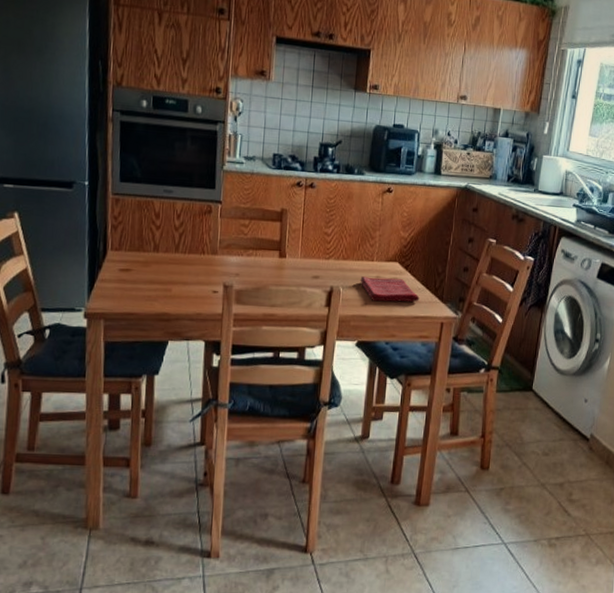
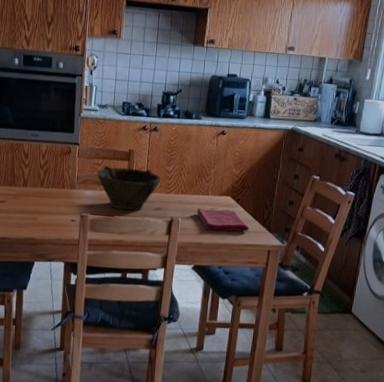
bowl: none [244,227,320,280] -> present [97,165,162,211]

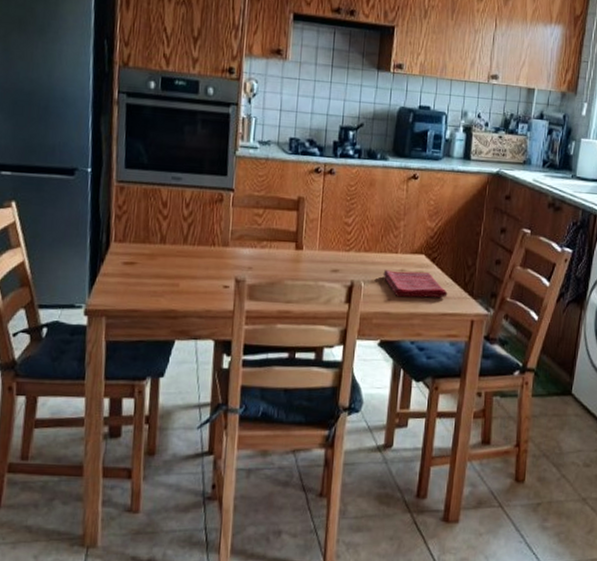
bowl: present [97,165,162,211] -> none [257,216,339,274]

